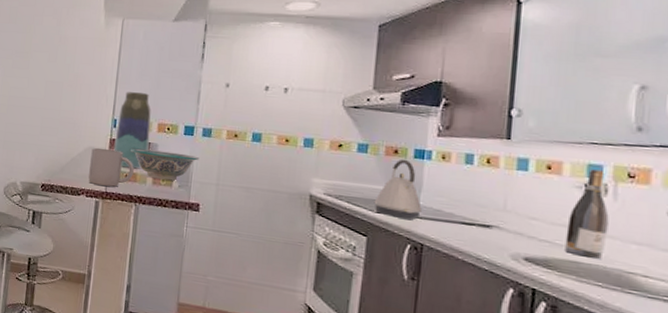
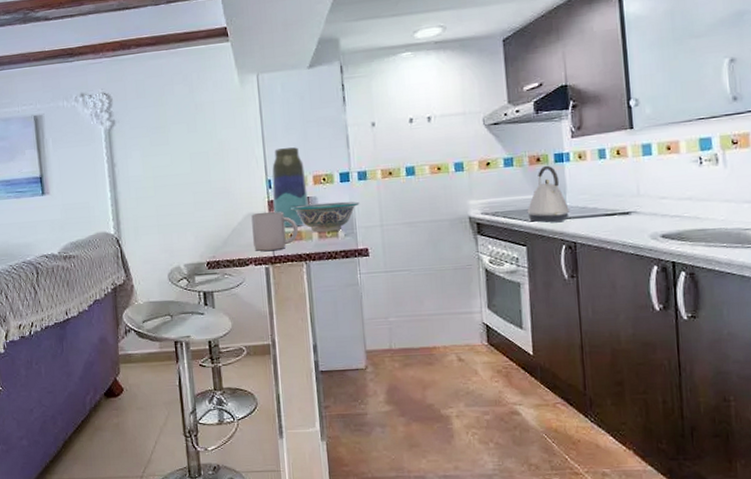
wine bottle: present [565,169,609,259] -> none [690,142,724,224]

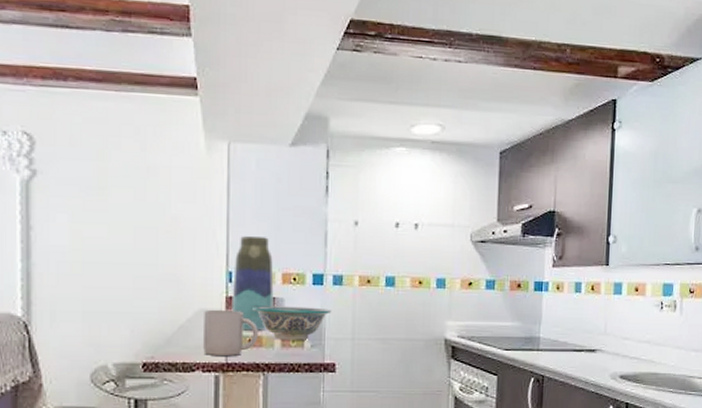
kettle: present [527,165,569,223] -> none [502,292,542,354]

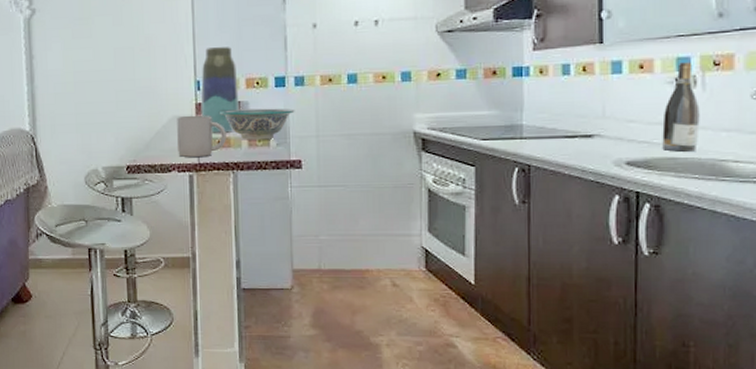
wine bottle: none [648,288,677,368] -> present [662,62,700,152]

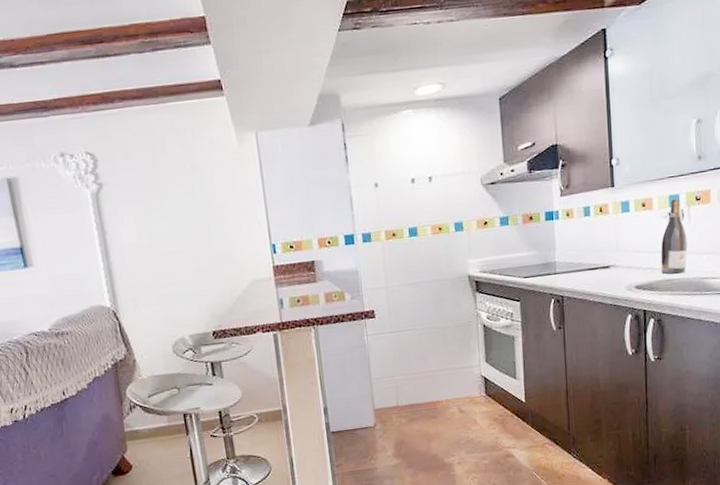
mug: present [176,116,226,158] -> none [256,276,305,318]
vase: present [200,47,239,133] -> none [276,210,314,293]
bowl: present [220,108,295,140] -> none [296,264,365,297]

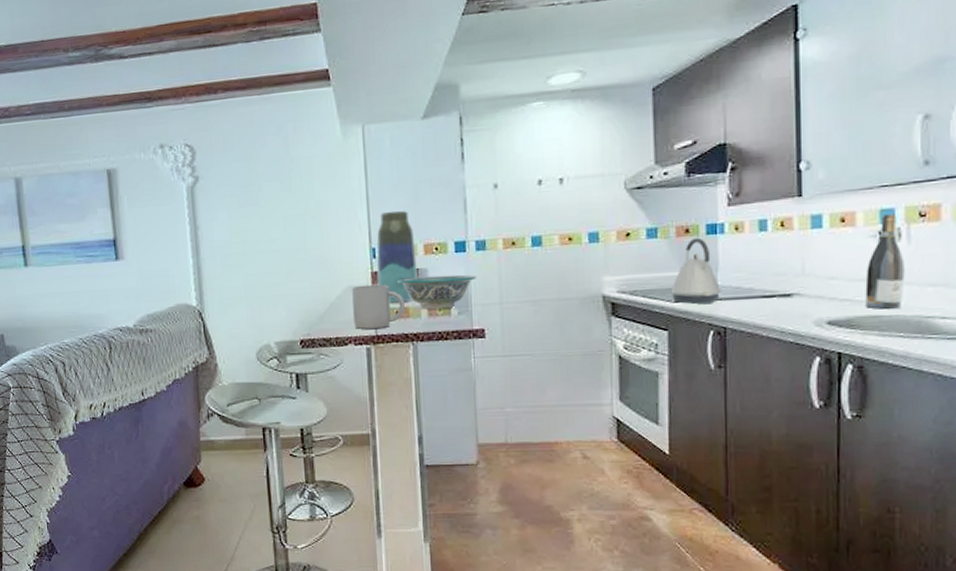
mug: none [256,276,305,318] -> present [351,285,405,330]
vase: none [276,210,314,293] -> present [376,211,418,303]
bowl: none [296,264,365,297] -> present [397,274,477,310]
kettle: none [520,223,558,279] -> present [670,237,720,305]

